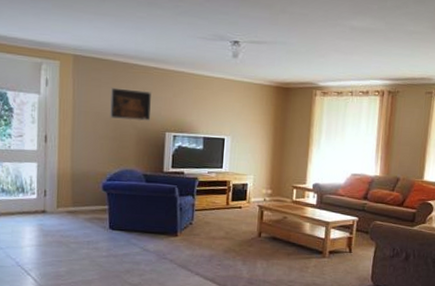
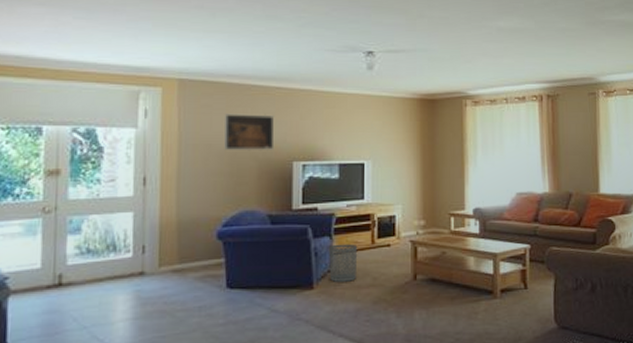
waste bin: none [190,202,215,233] -> present [329,243,358,282]

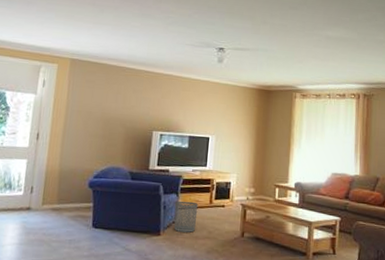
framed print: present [224,114,275,151] -> none [101,88,141,121]

